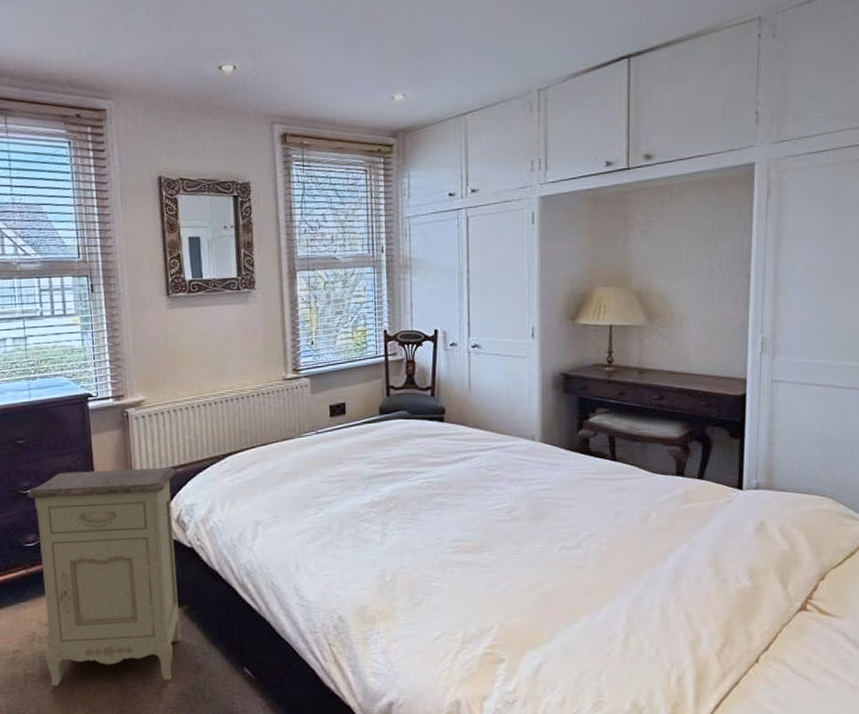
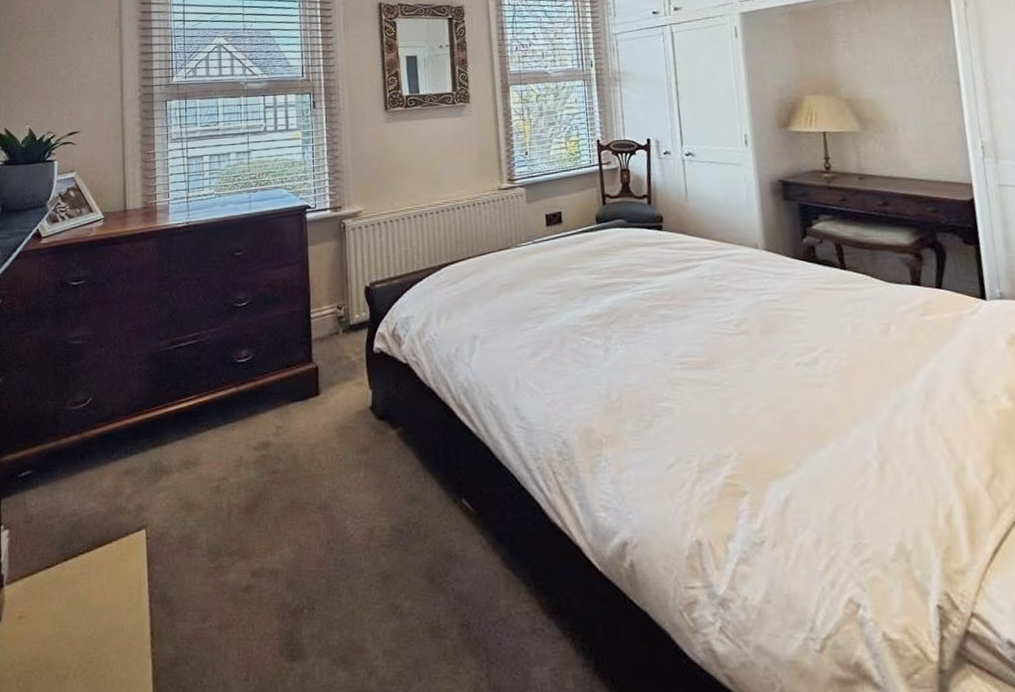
nightstand: present [27,468,180,687] -> none [242,279,394,519]

